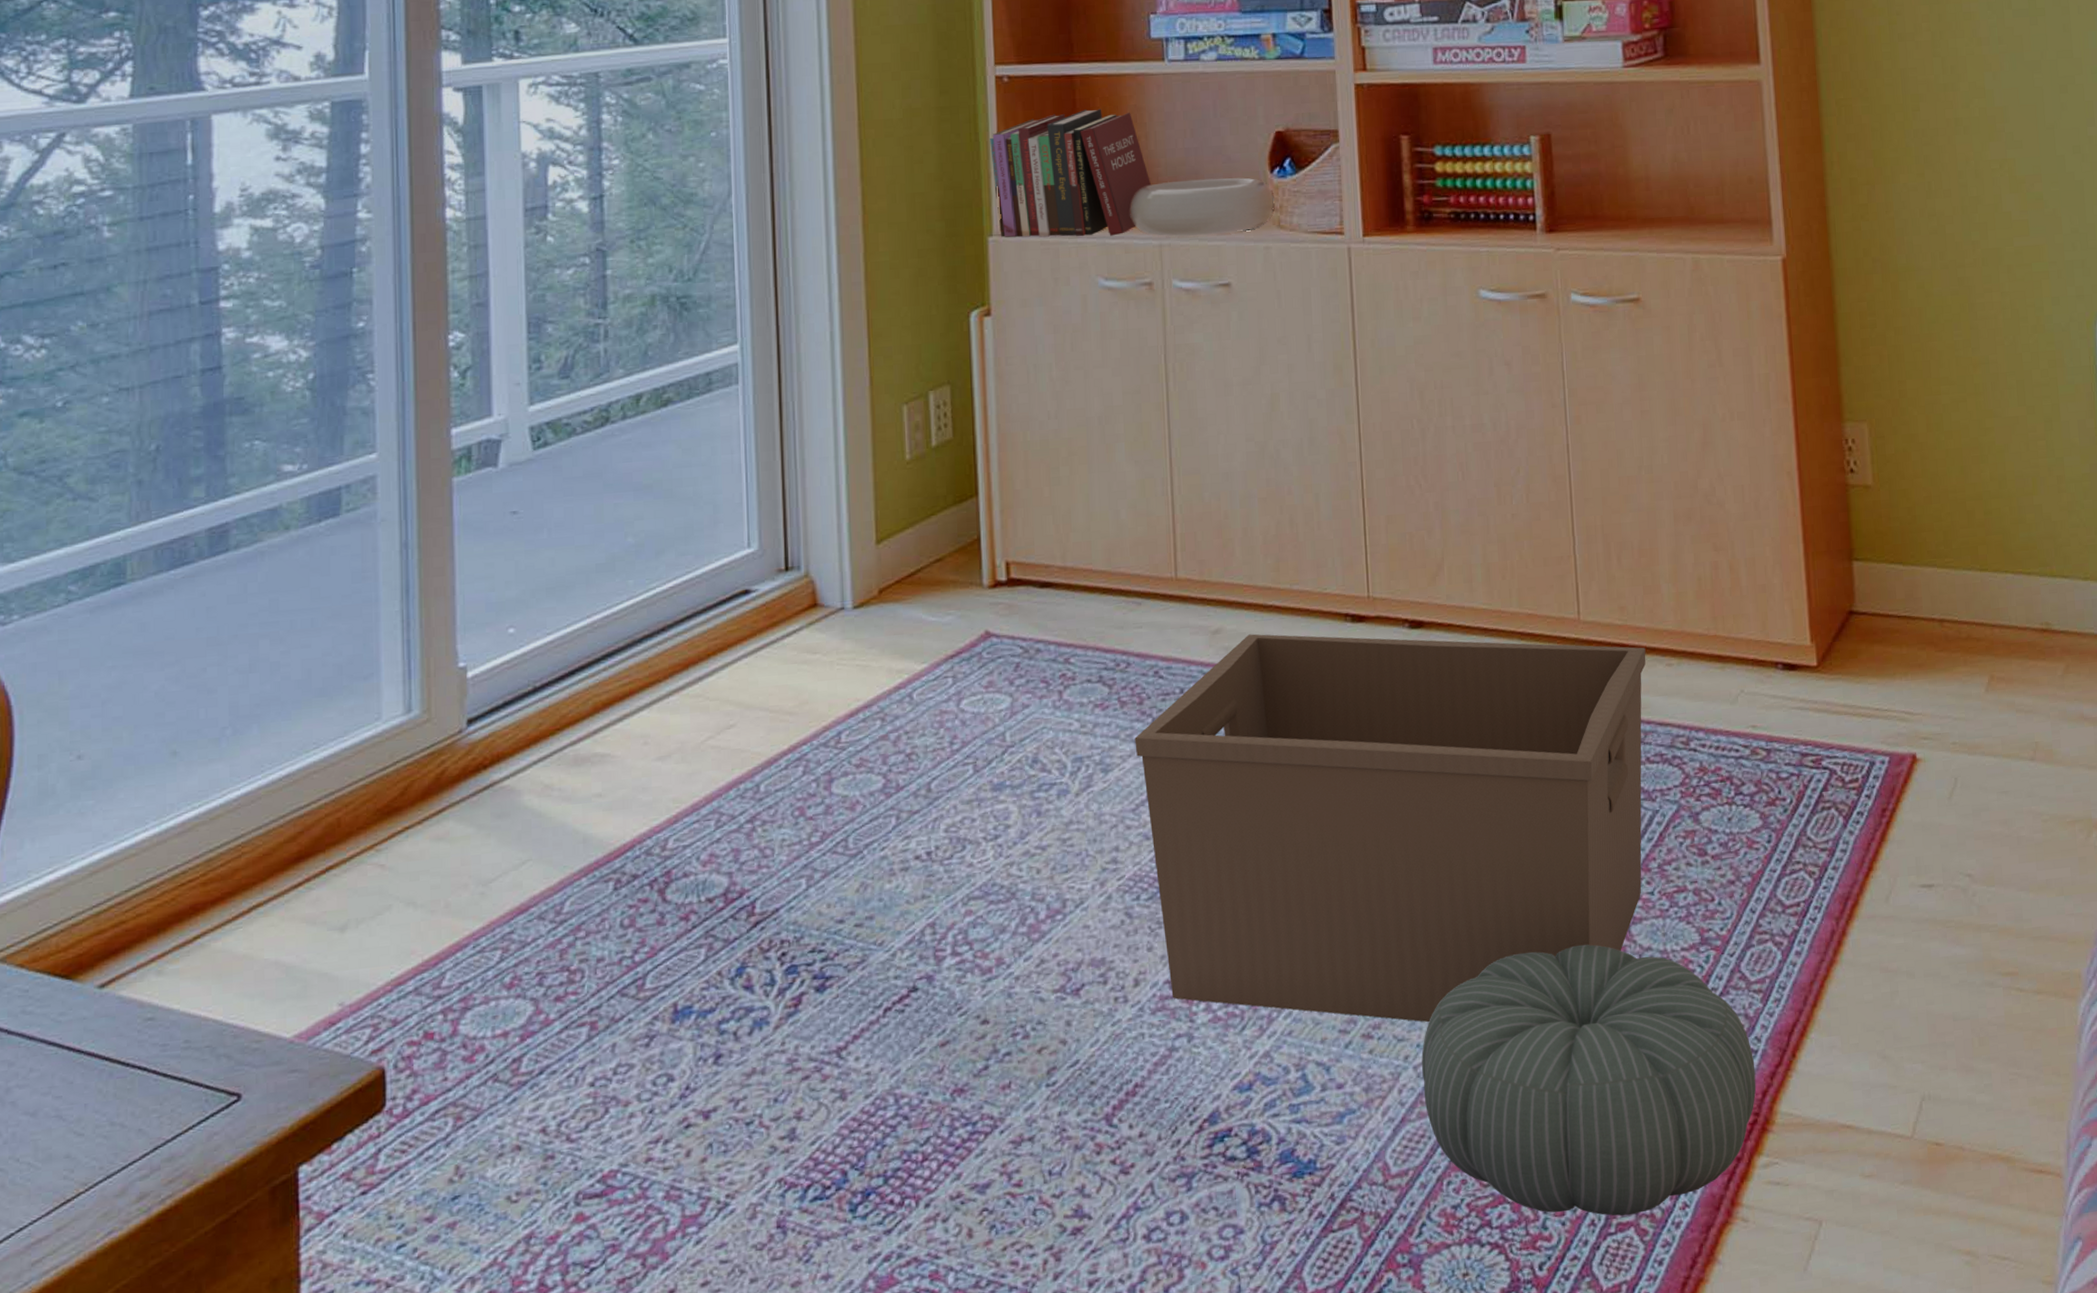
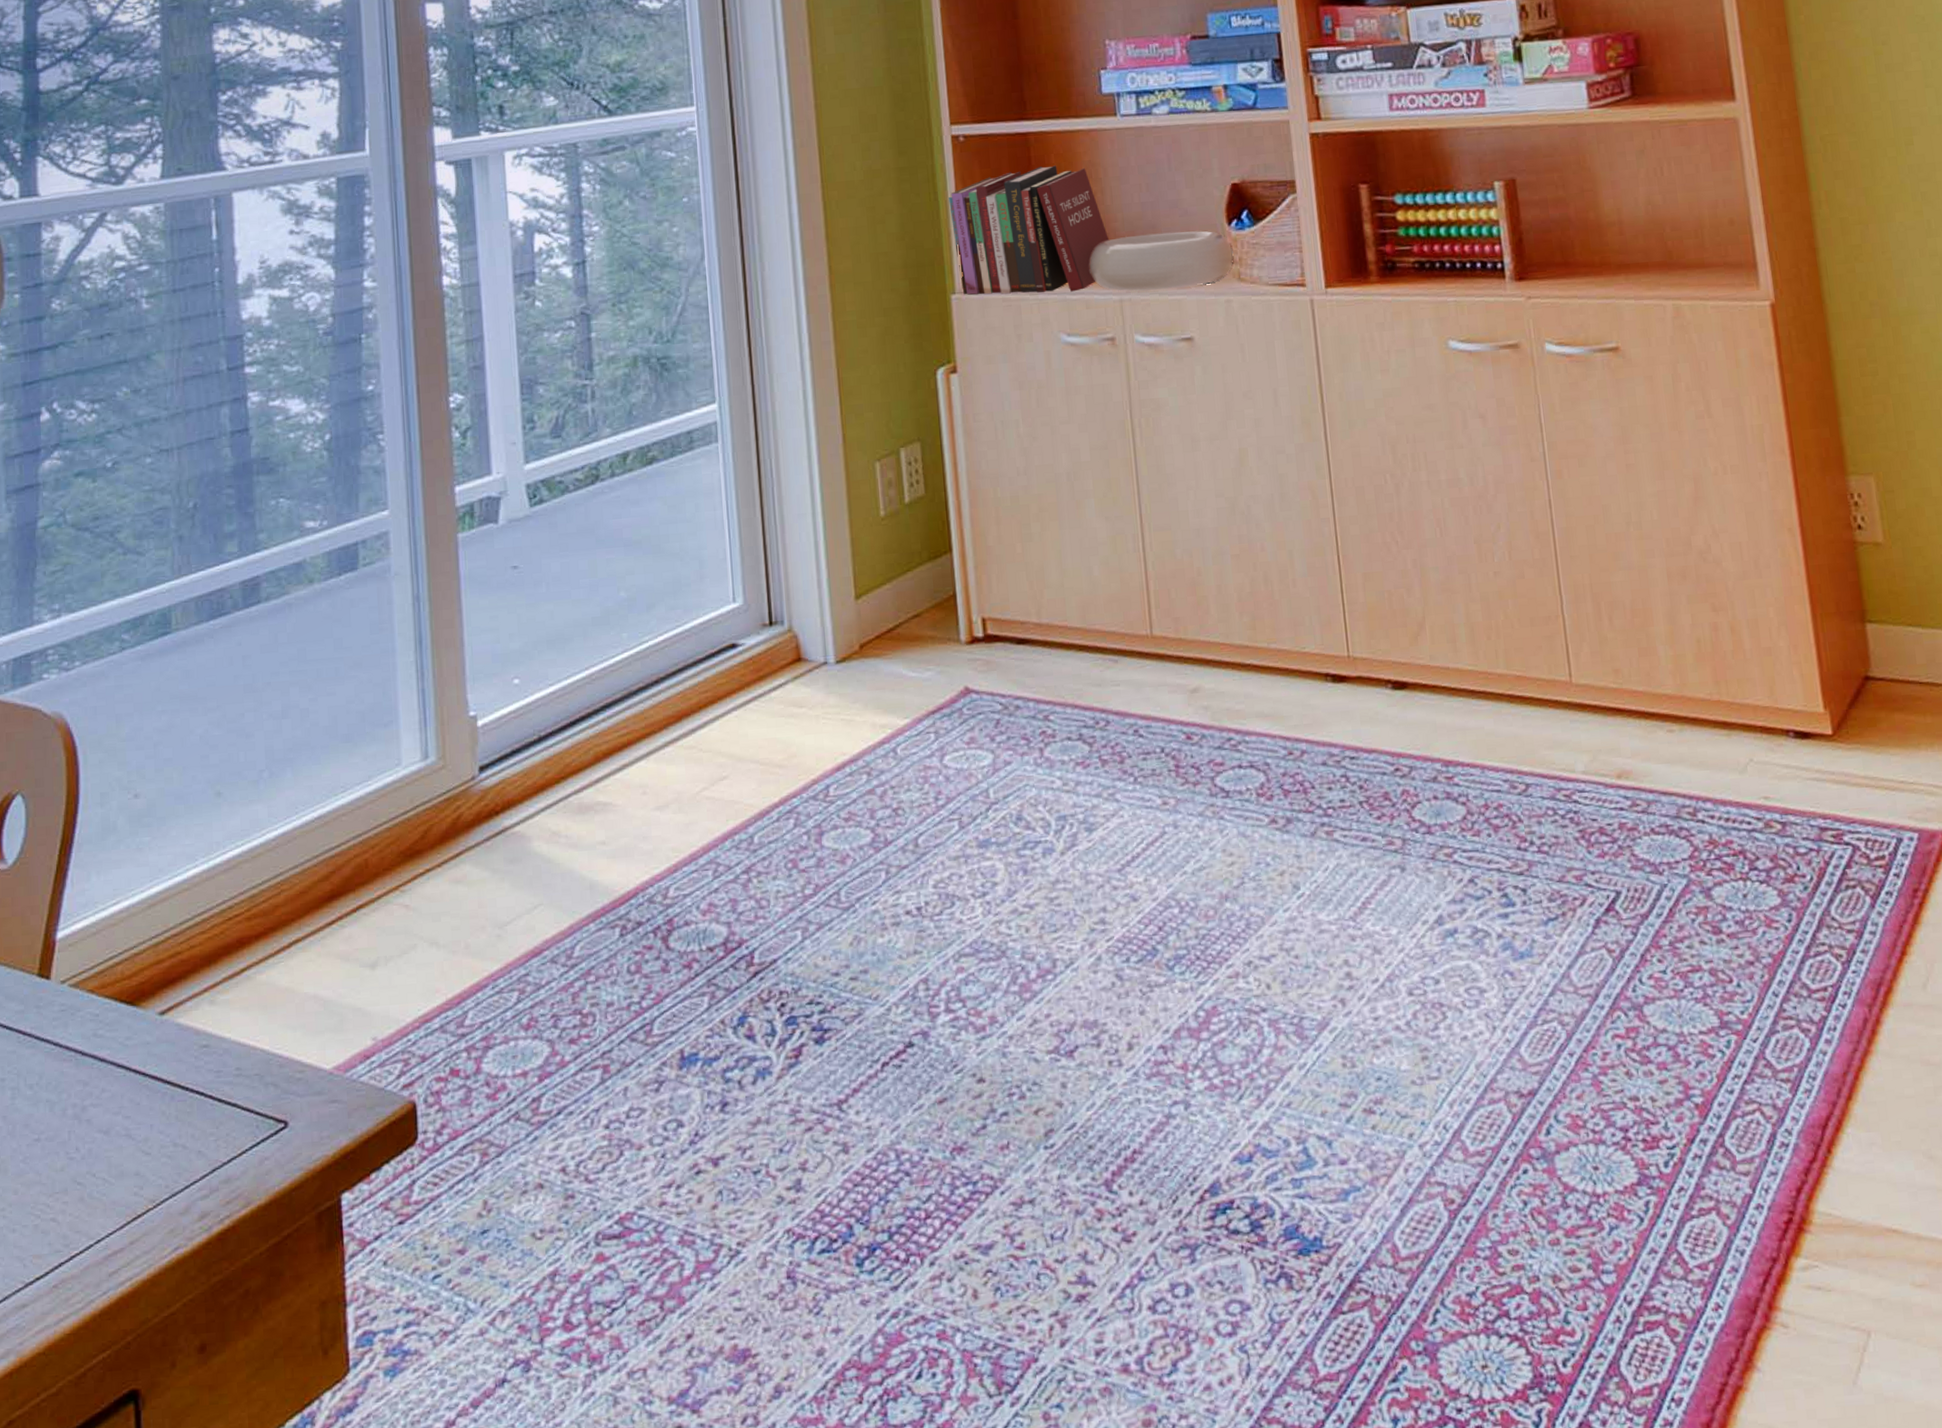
hamper: present [1135,634,1646,1023] -> none [1117,693,1653,1100]
pouf: present [1421,944,1757,1216] -> none [1427,1023,1790,1314]

